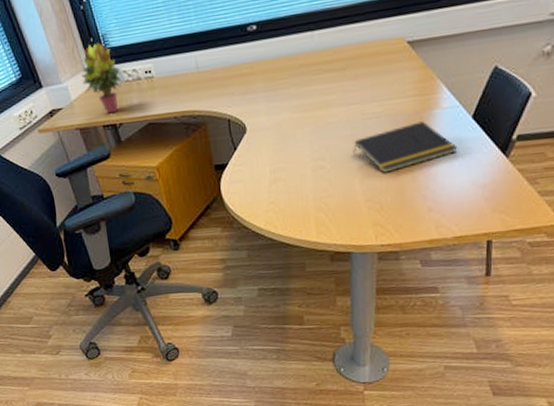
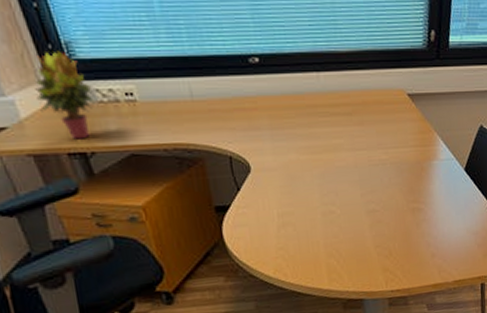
notepad: present [353,121,458,173] -> none [362,171,454,219]

